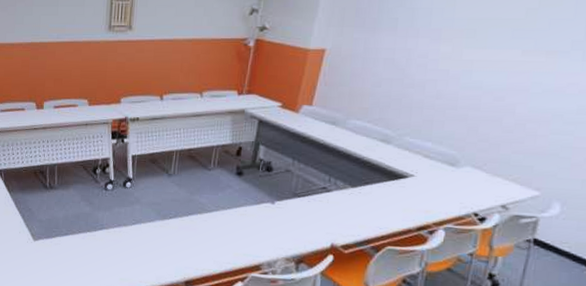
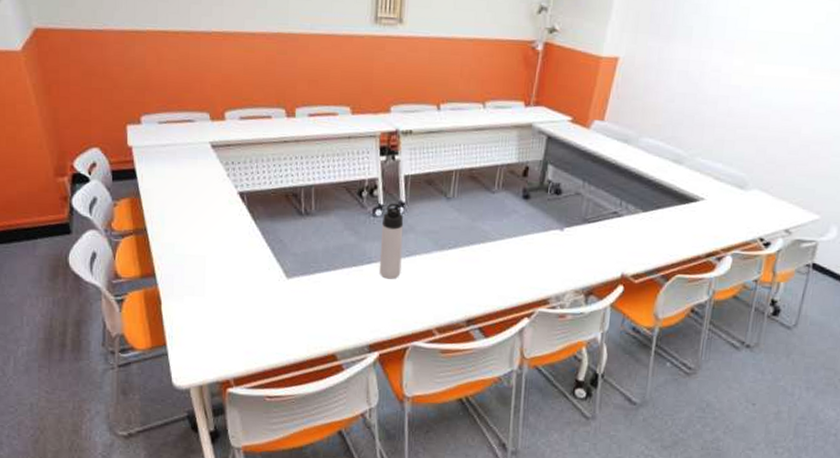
thermos bottle: none [109,179,131,244] -> present [379,203,404,279]

